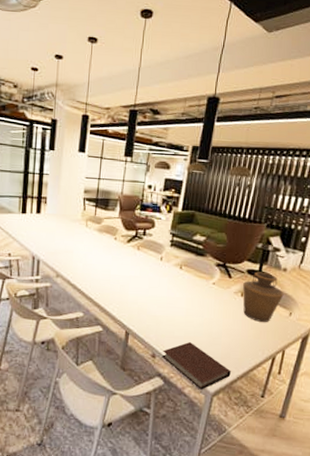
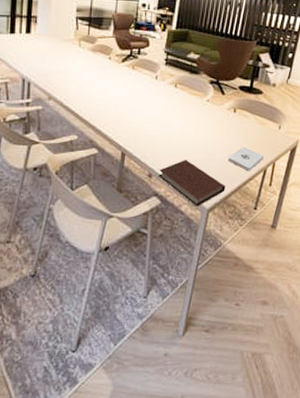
notepad: none [234,332,272,358] -> present [228,147,264,171]
vase: present [243,271,284,322] -> none [235,87,273,136]

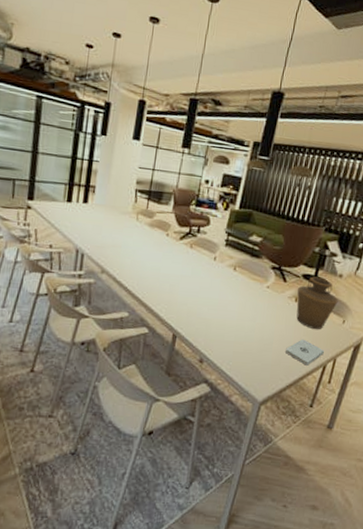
notebook: present [158,160,225,207] -> none [209,347,280,398]
vase: none [235,87,273,136] -> present [296,276,338,329]

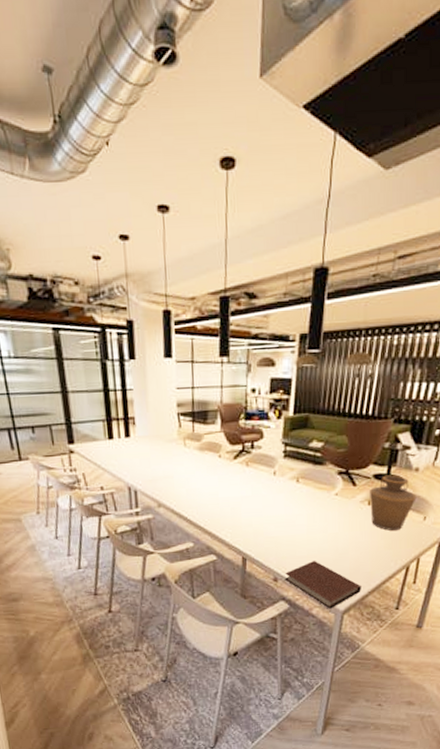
notebook: none [209,347,280,398] -> present [284,561,361,609]
notepad: present [285,339,324,366] -> none [364,543,406,569]

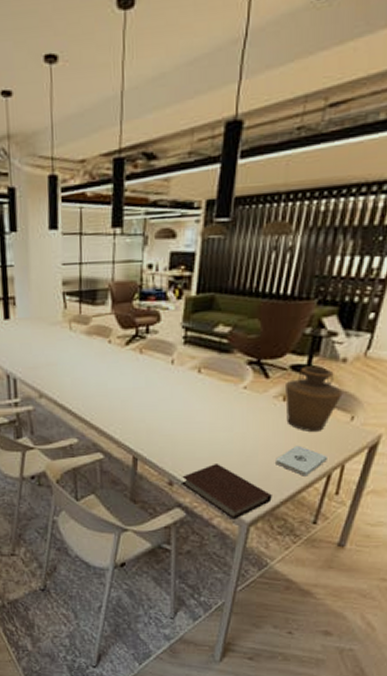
notepad: none [364,543,406,569] -> present [276,445,327,476]

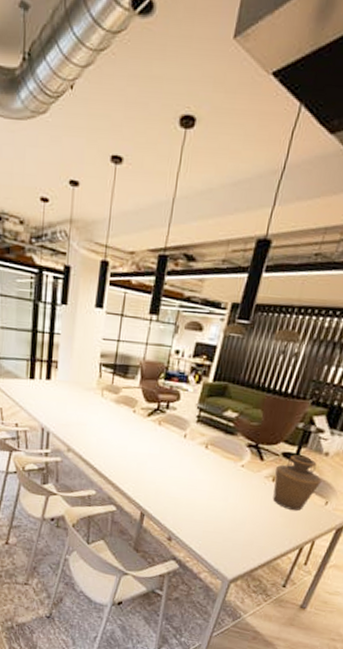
notebook: present [181,464,272,520] -> none [178,527,252,576]
notepad: present [276,445,327,476] -> none [259,520,302,547]

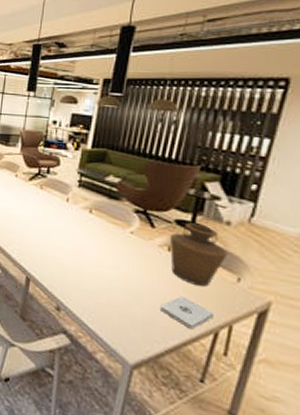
notepad: none [259,520,302,547] -> present [160,295,214,330]

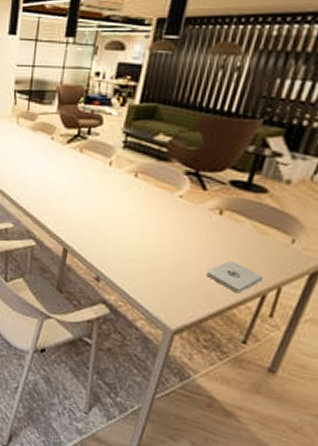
vase: present [170,222,228,287] -> none [221,183,285,250]

